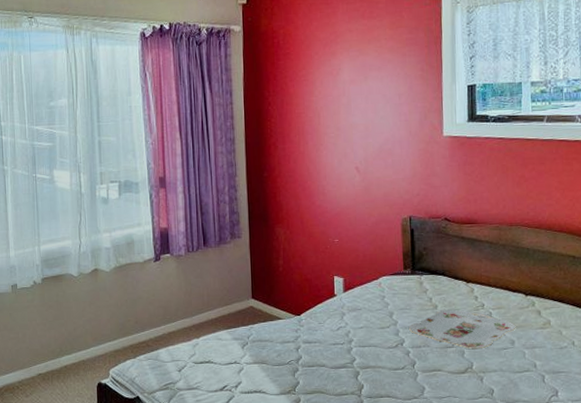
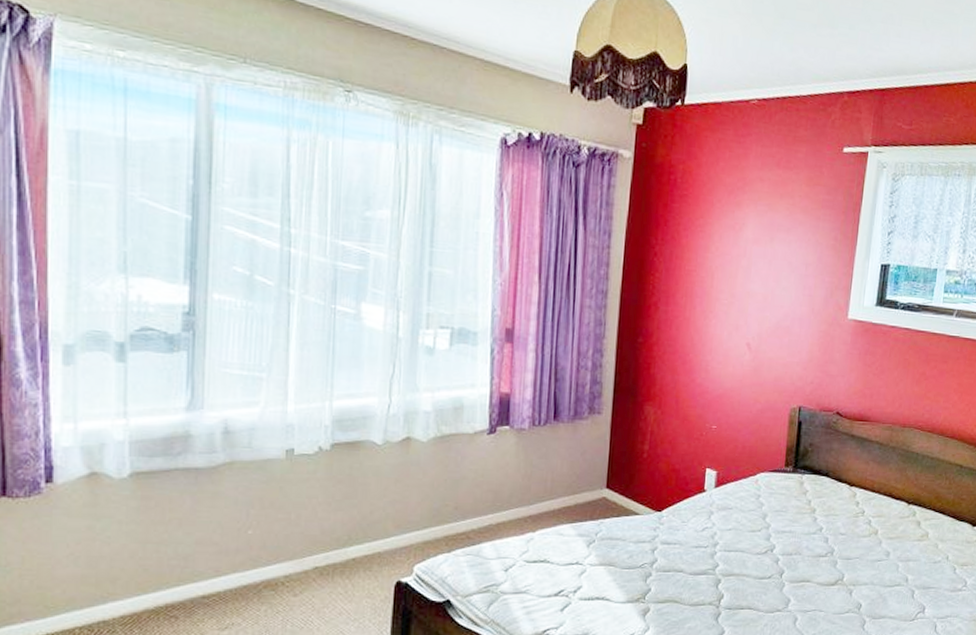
serving tray: present [409,309,516,349] -> none [782,514,894,559]

